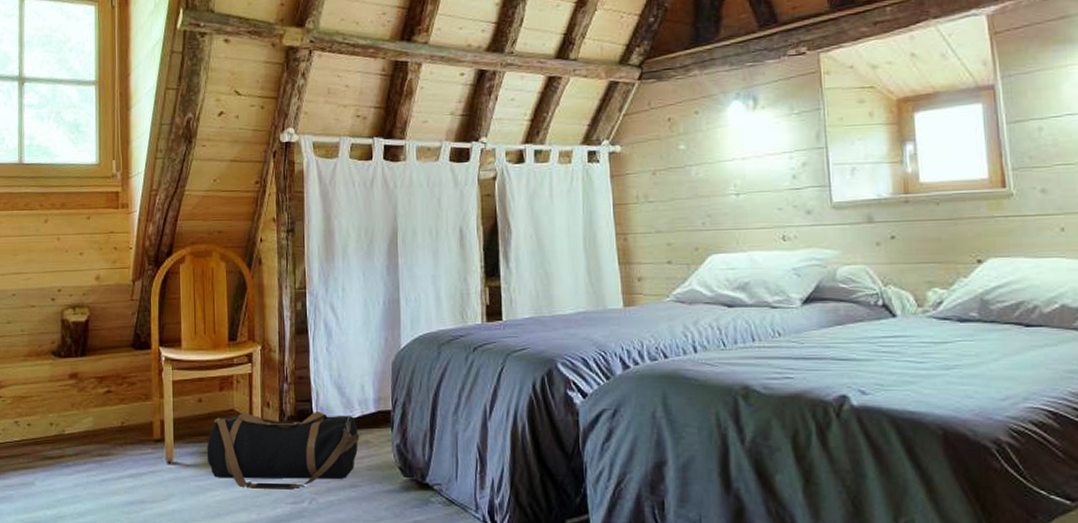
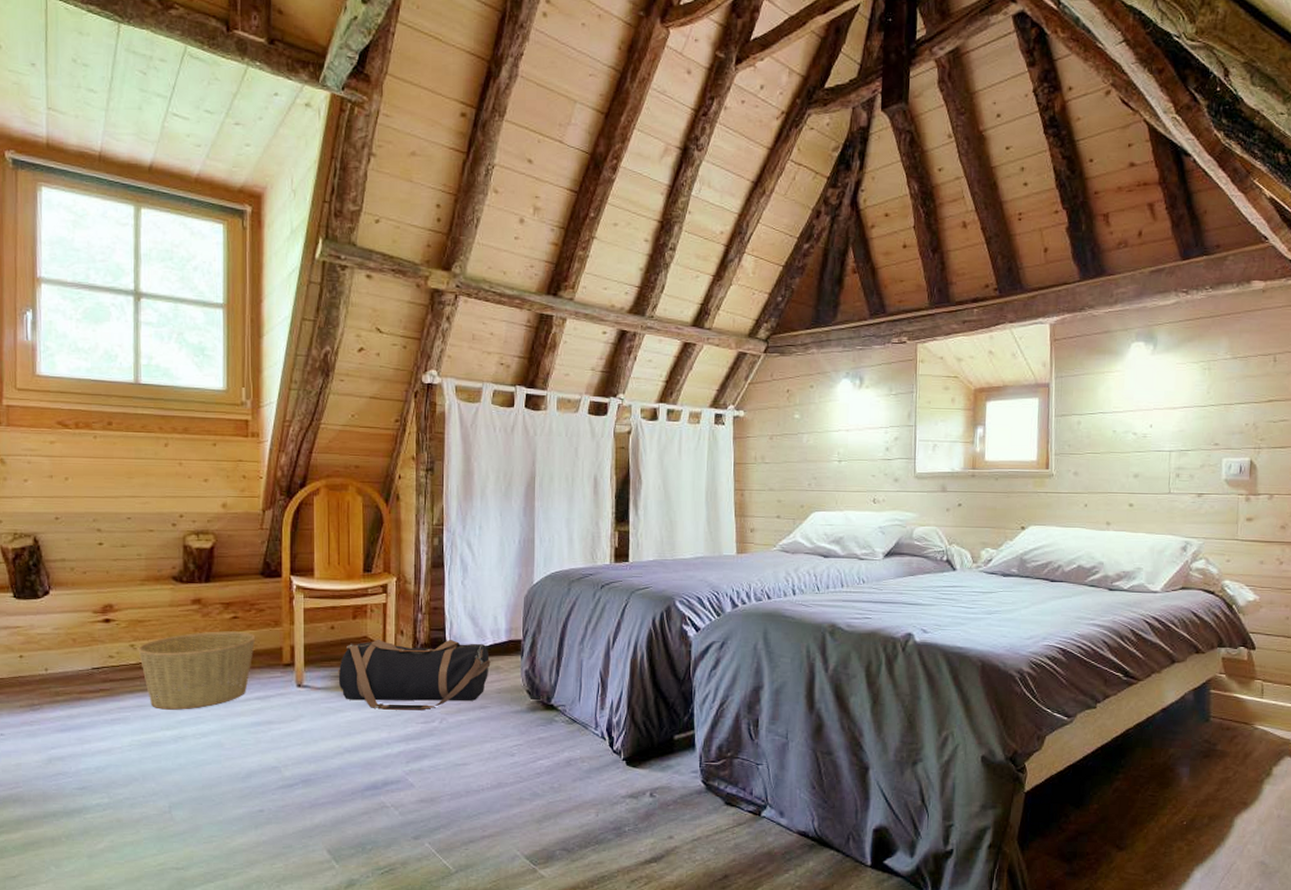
basket: none [21,406,128,488] -> present [138,631,256,710]

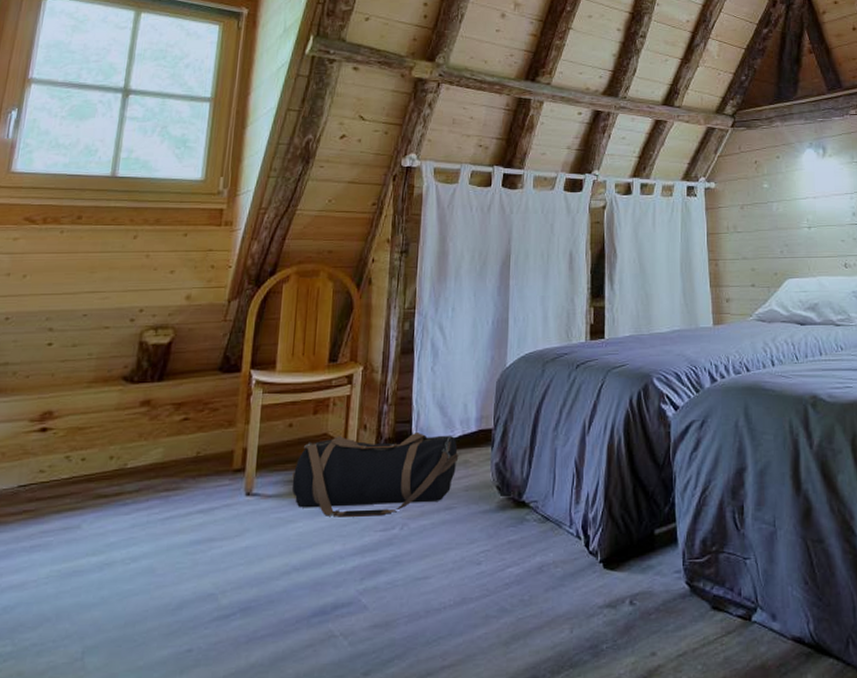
basket: present [138,631,256,710] -> none [73,435,206,531]

